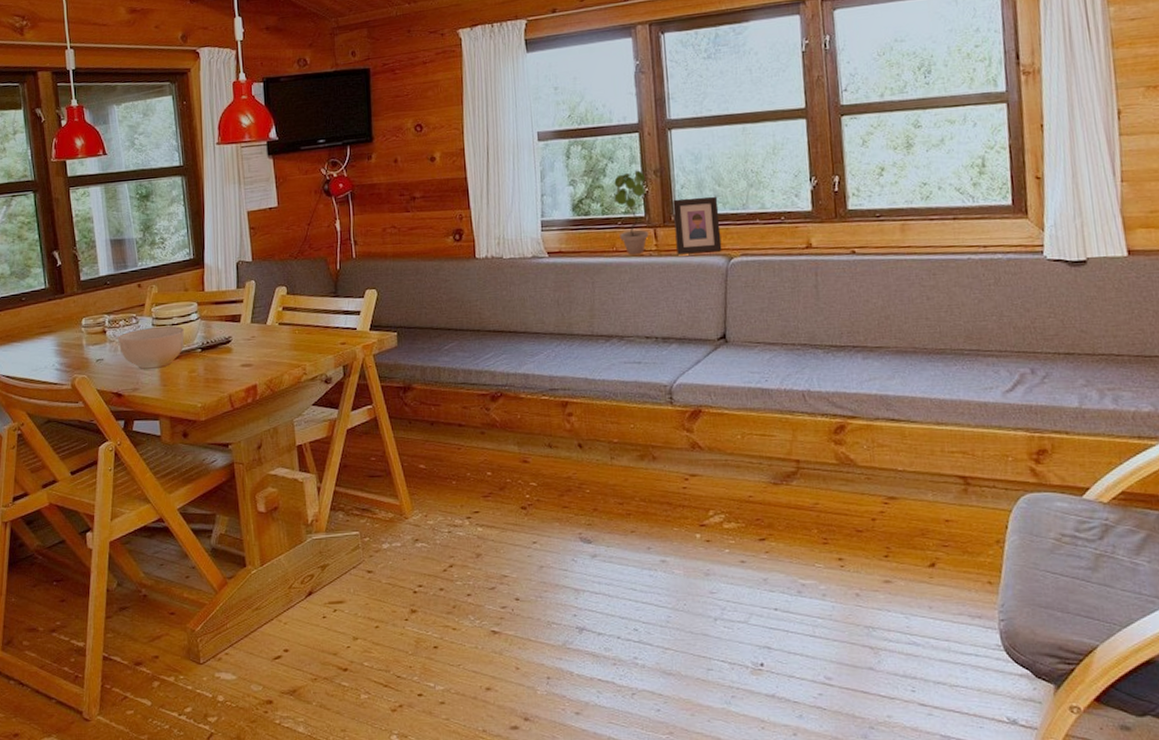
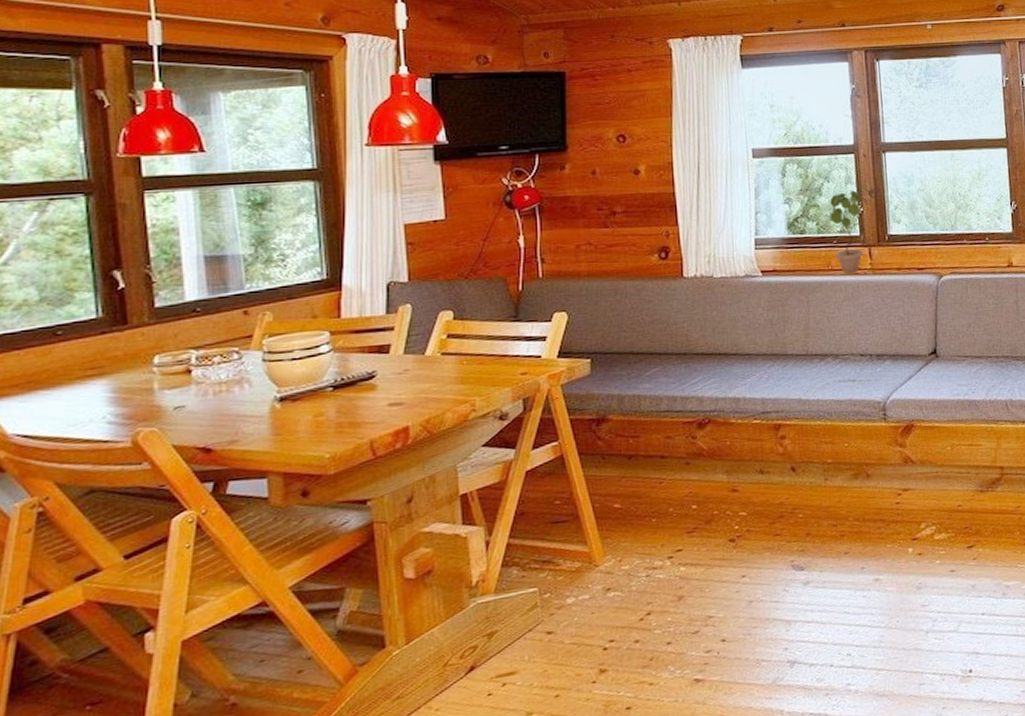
bowl: present [118,326,184,369] -> none [209,361,309,416]
picture frame: present [673,196,722,255] -> none [887,217,933,273]

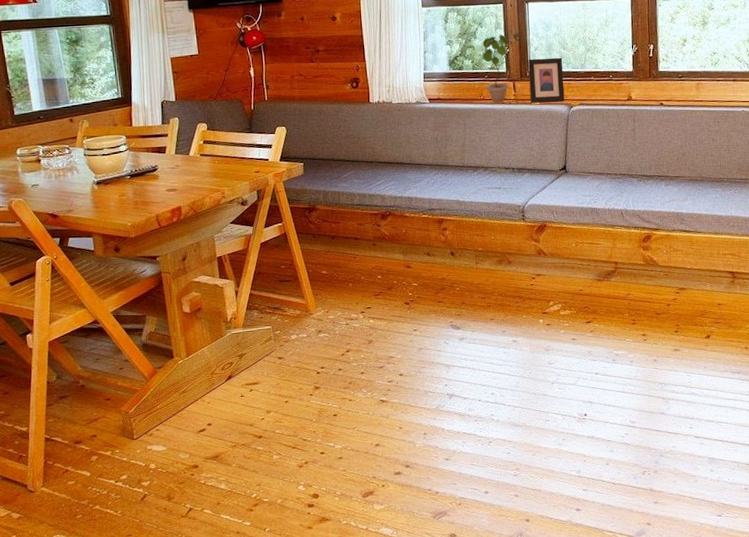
picture frame: none [887,217,933,273] -> present [528,57,565,103]

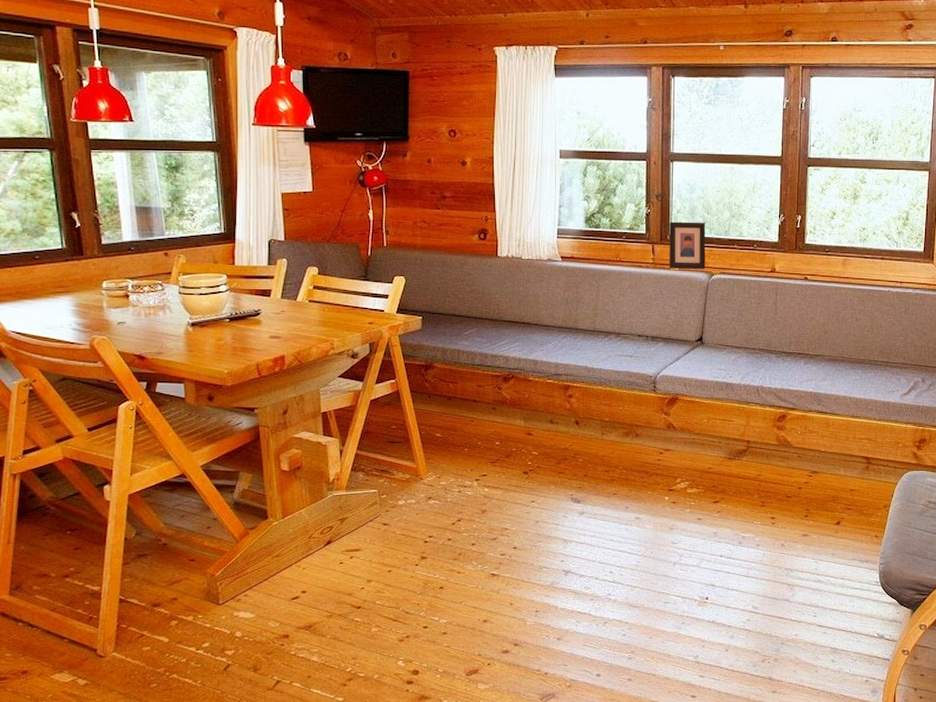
potted plant: present [482,34,509,103] -> none [621,193,649,266]

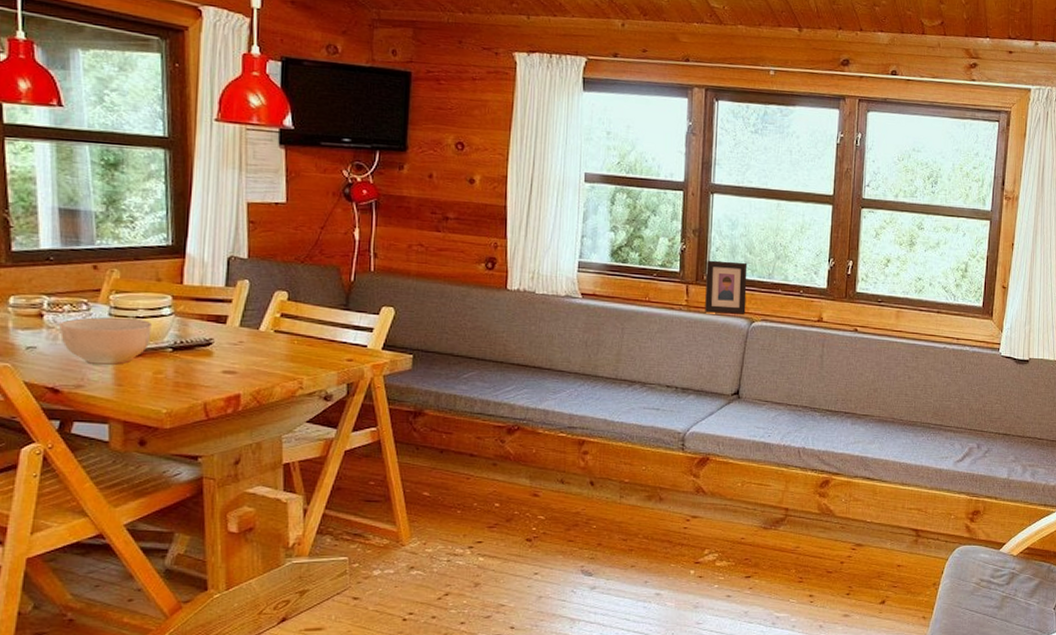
bowl: none [142,295,212,334] -> present [59,317,152,365]

